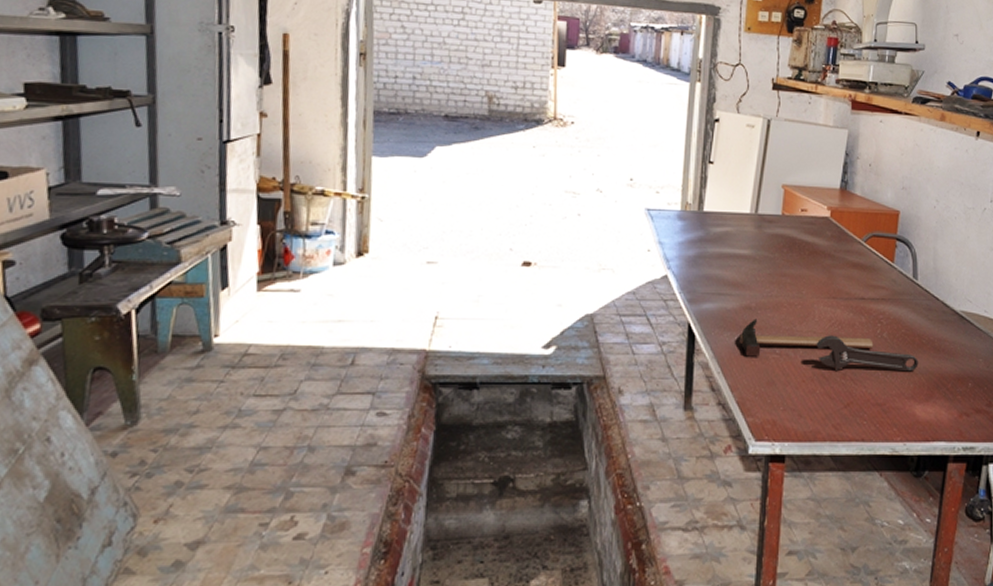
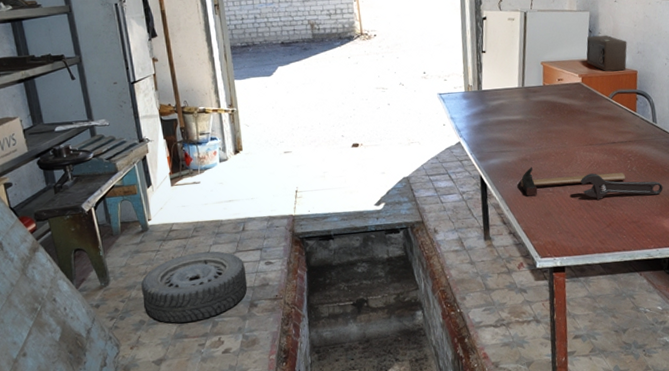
car tire: none [185,390,347,489] -> present [141,251,248,323]
radio: none [839,160,890,209] -> present [586,35,627,72]

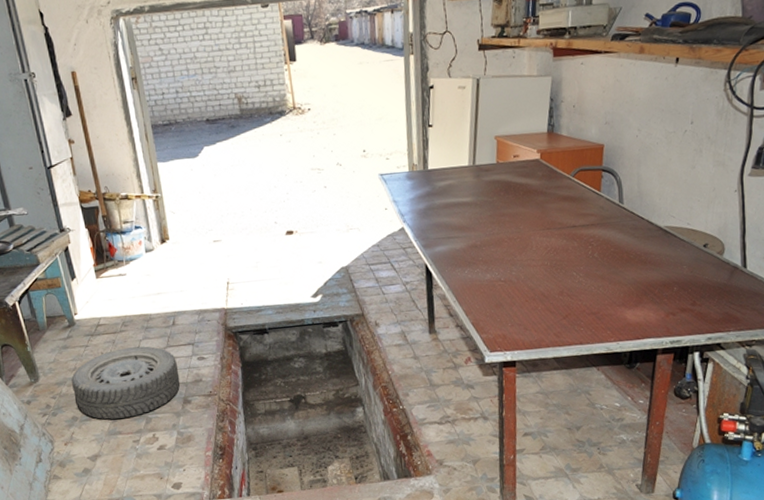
claw hammer: present [520,167,626,196] -> none [469,254,586,286]
adjustable wrench: present [580,173,663,200] -> none [535,260,627,289]
radio: present [586,35,627,72] -> none [546,103,594,147]

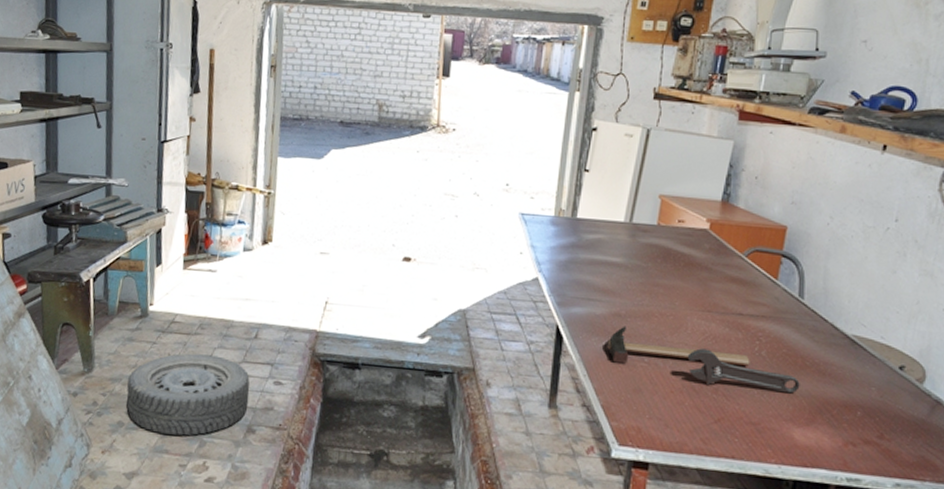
claw hammer: none [469,254,586,286] -> present [607,326,750,366]
adjustable wrench: none [535,260,627,289] -> present [687,348,800,394]

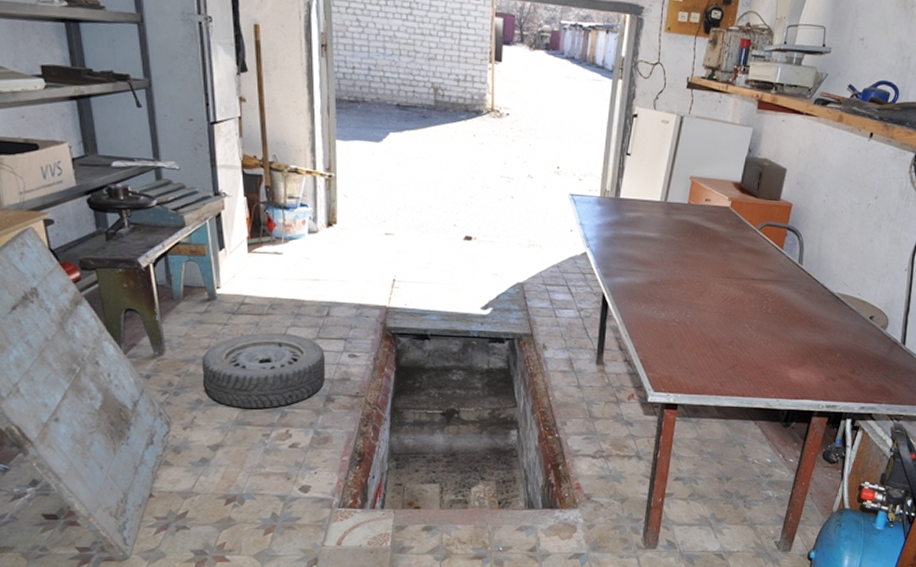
claw hammer: present [607,326,750,366] -> none [645,292,759,324]
adjustable wrench: present [687,348,800,394] -> none [710,309,796,342]
radio: none [720,172,779,223] -> present [740,156,788,201]

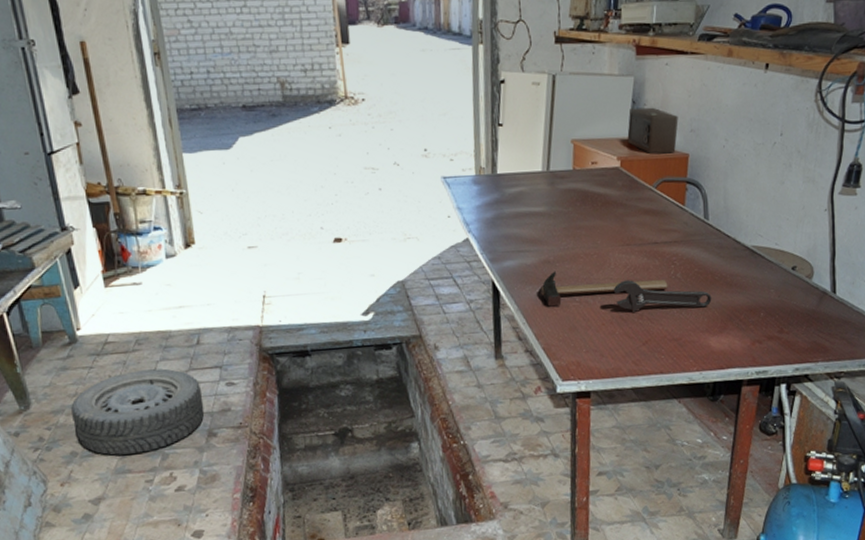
claw hammer: none [645,292,759,324] -> present [541,271,668,307]
adjustable wrench: none [710,309,796,342] -> present [613,280,712,312]

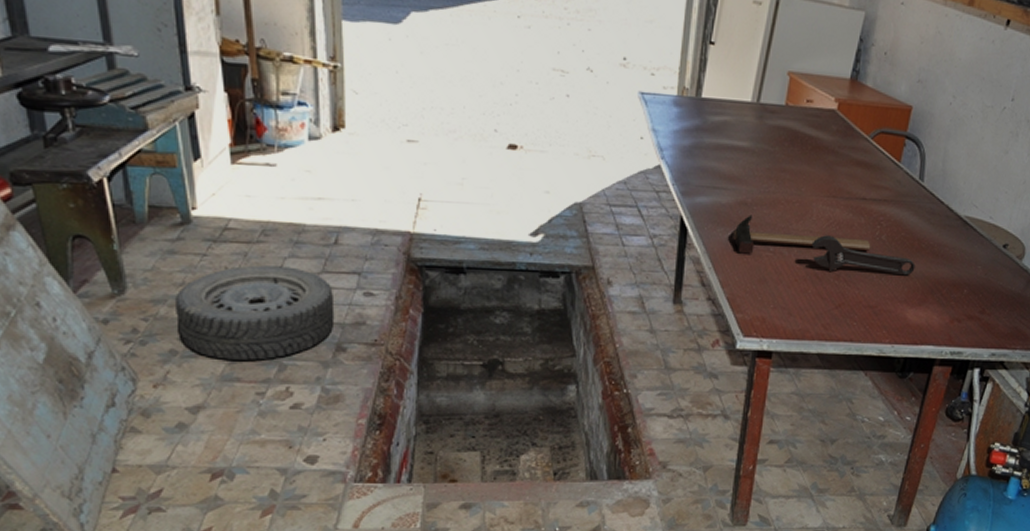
radio: present [627,107,679,155] -> none [848,46,907,103]

